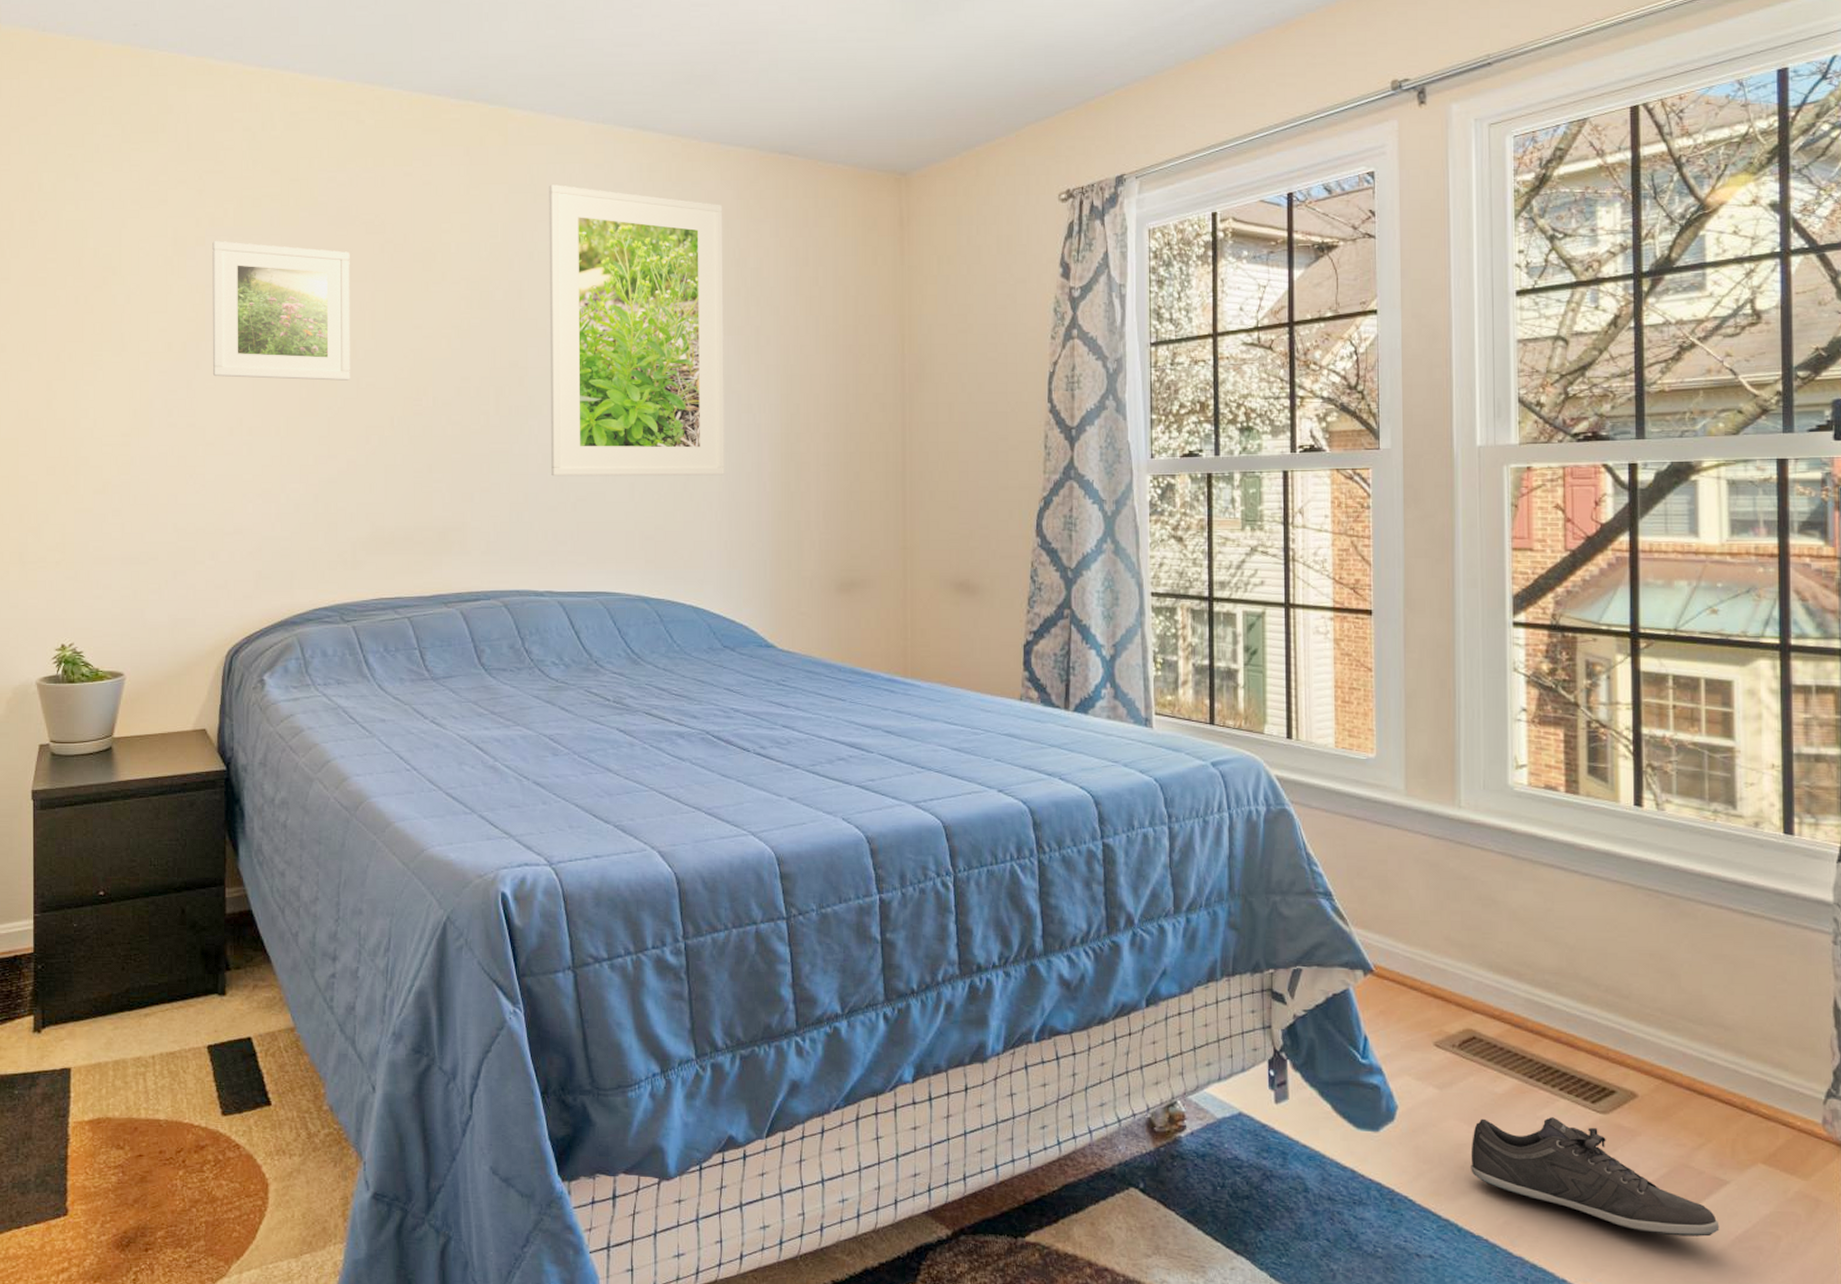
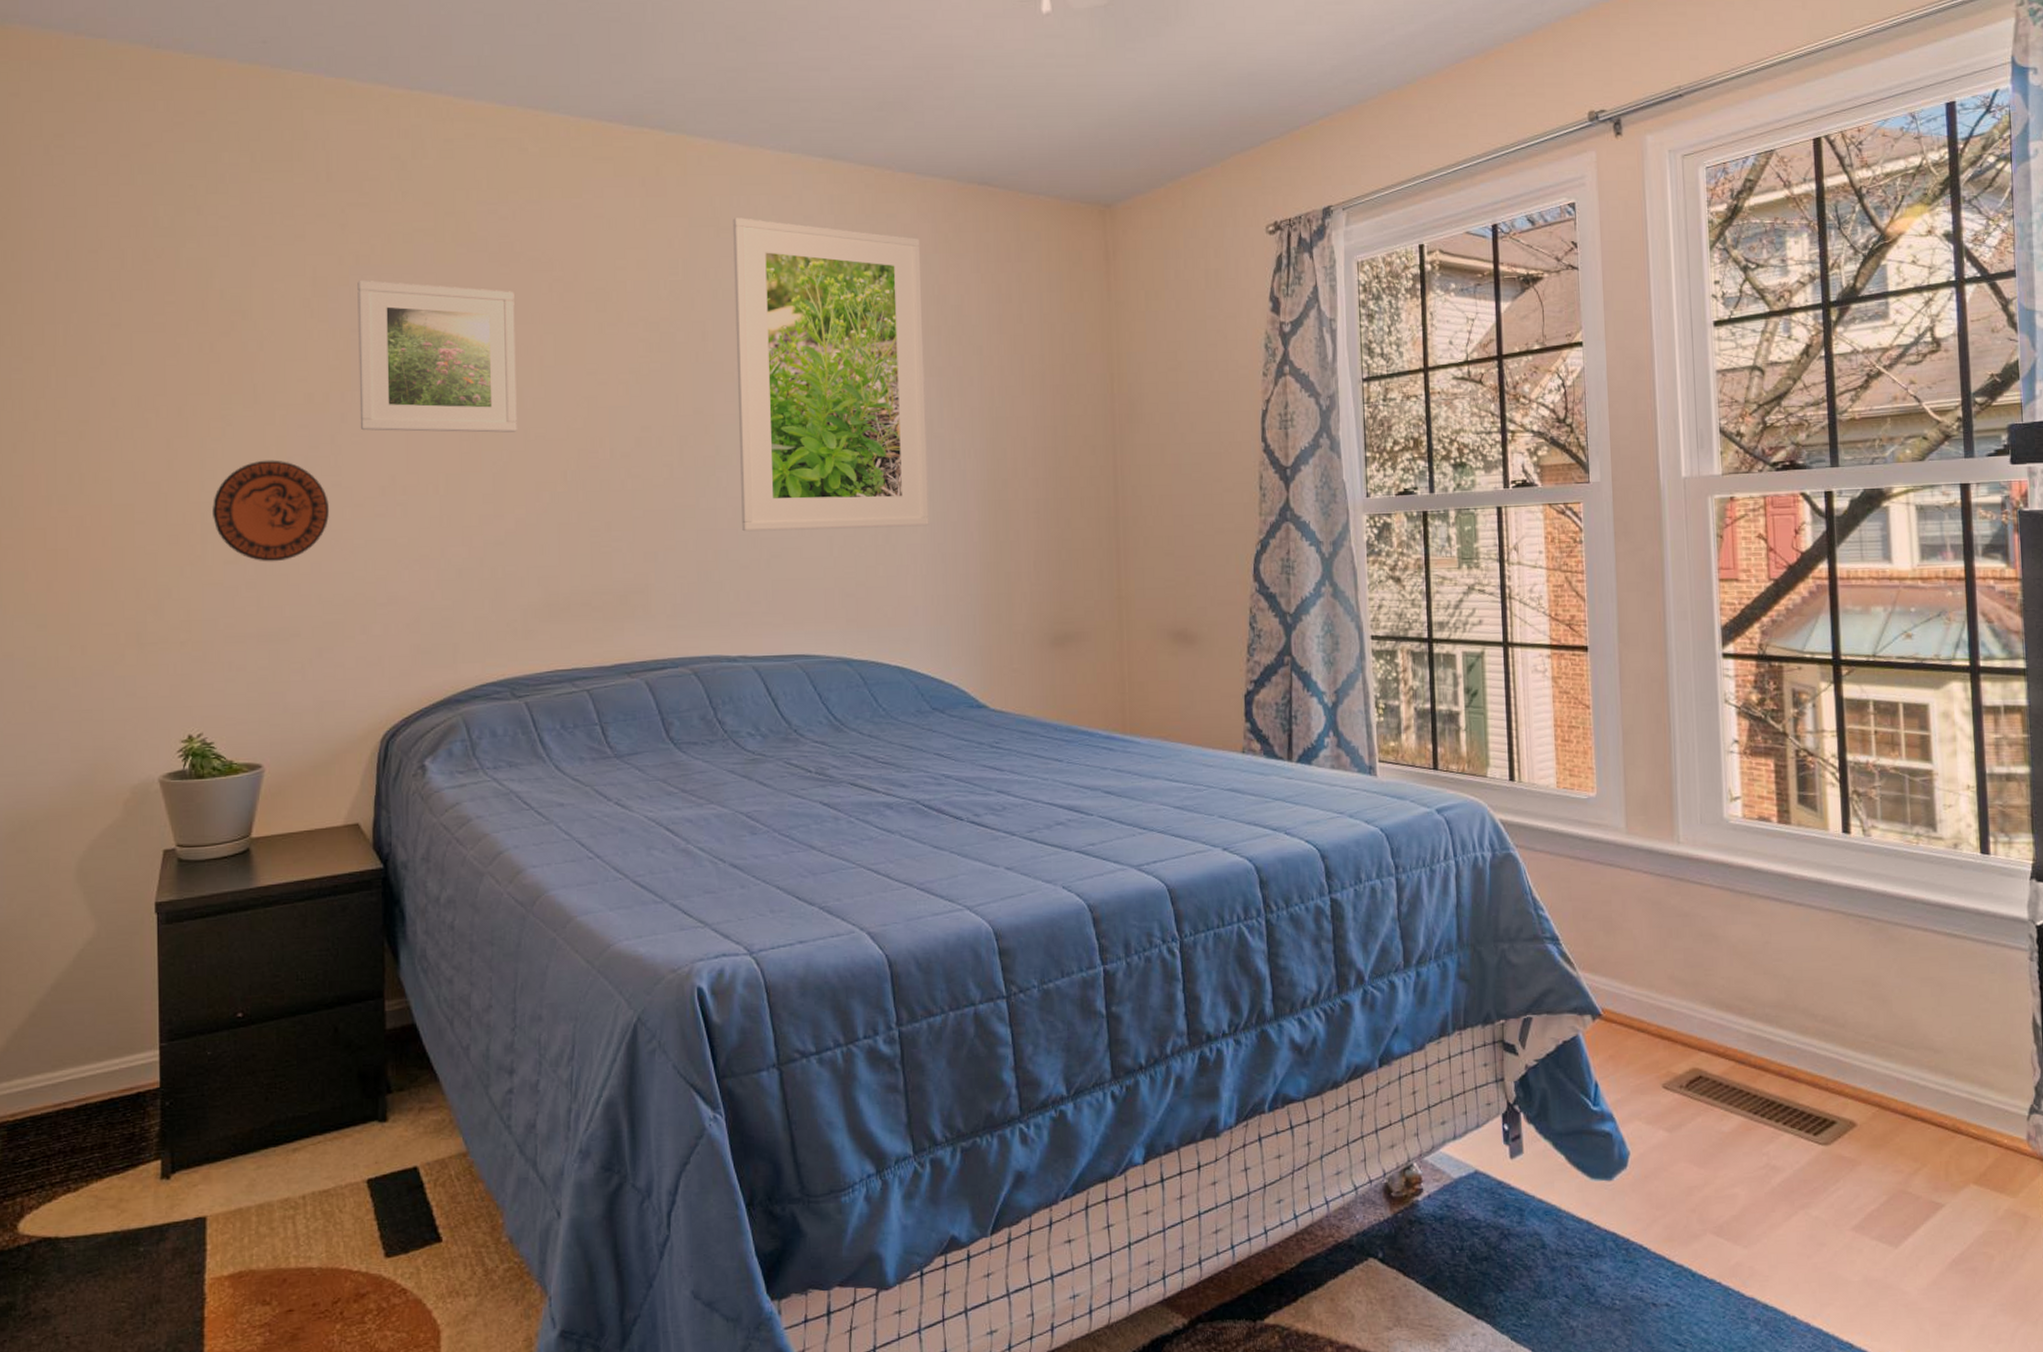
decorative plate: none [85,401,184,493] -> present [213,460,329,562]
shoe: present [1471,1117,1720,1237] -> none [1701,1152,1937,1264]

